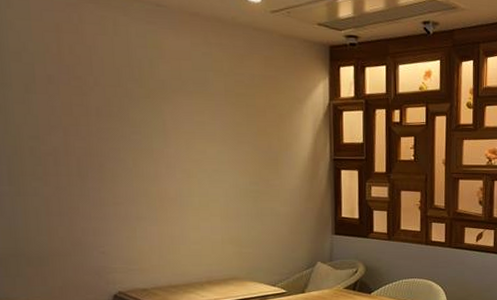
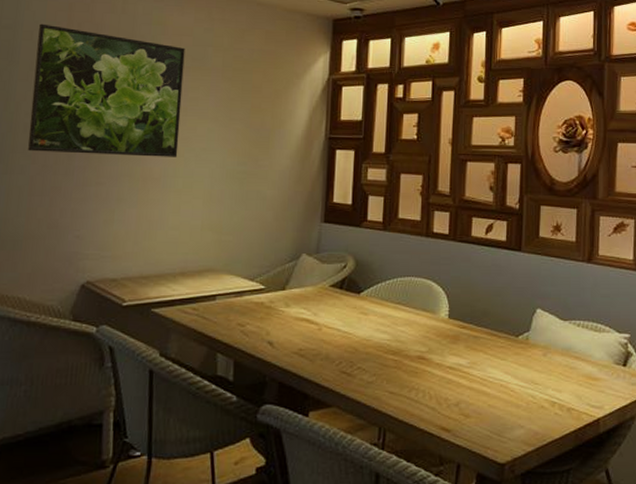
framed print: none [27,44,191,178] -> present [28,23,185,157]

